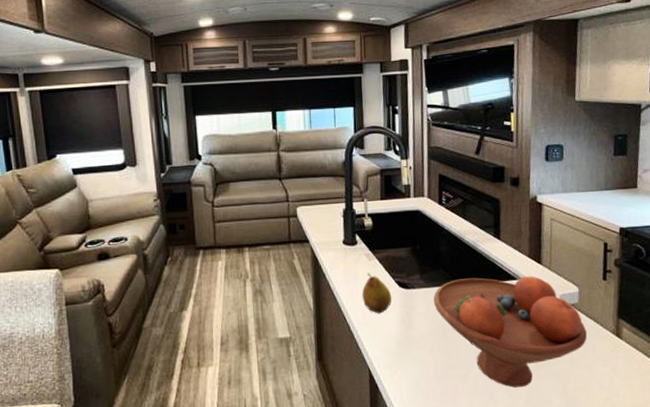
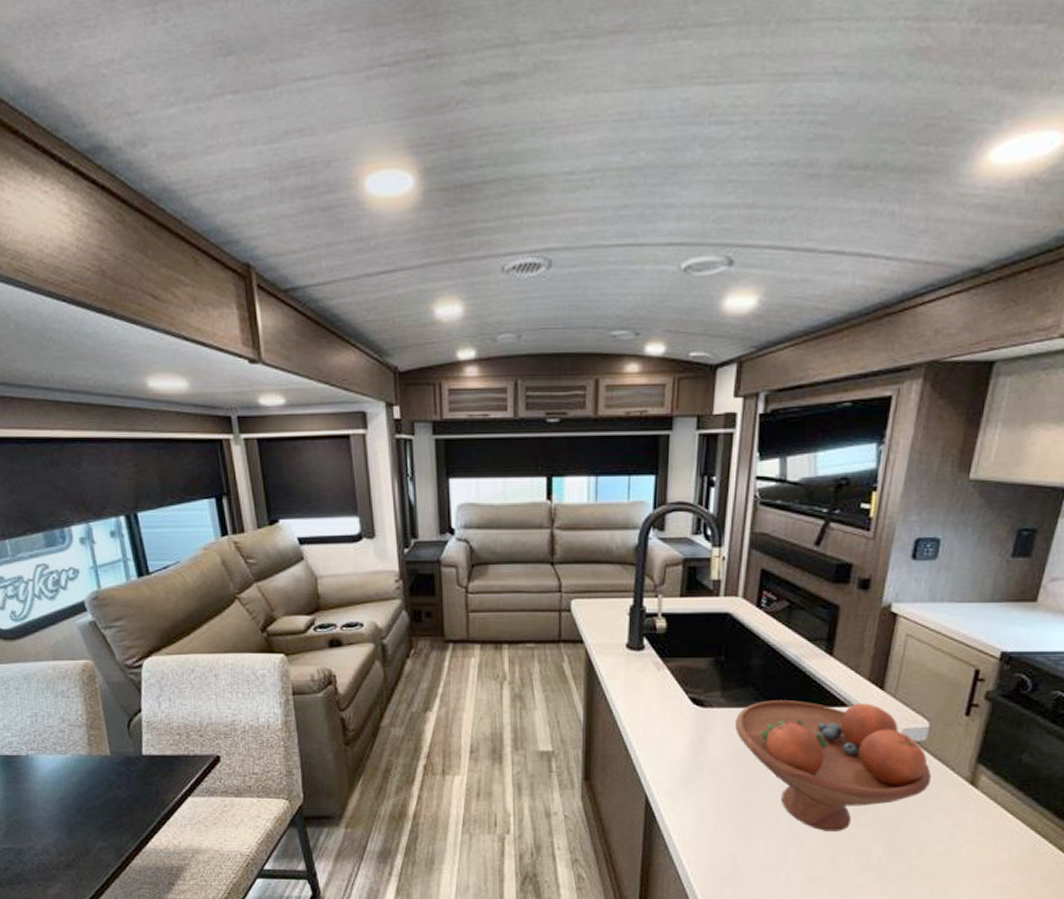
fruit: present [362,273,392,314] -> none [644,684,683,733]

